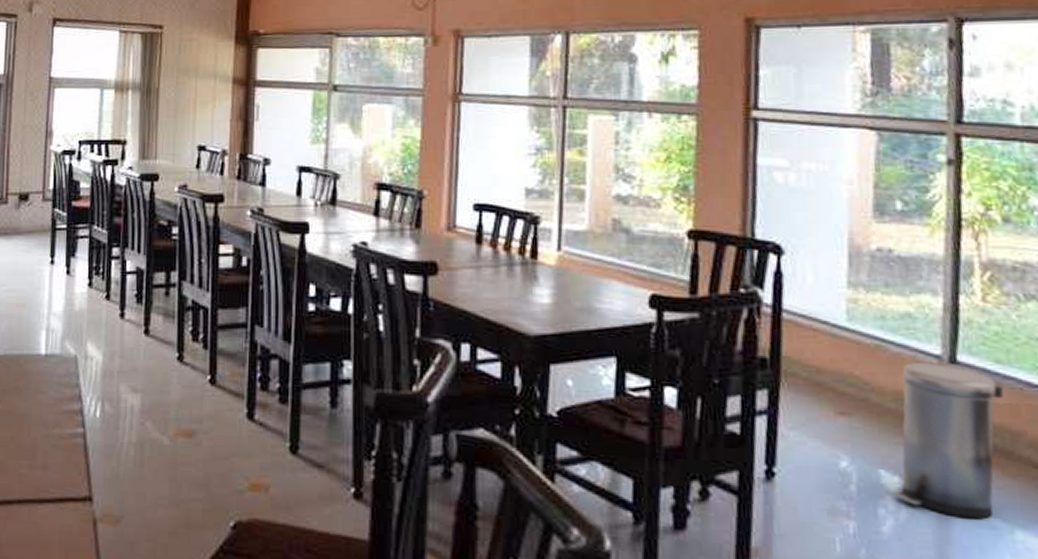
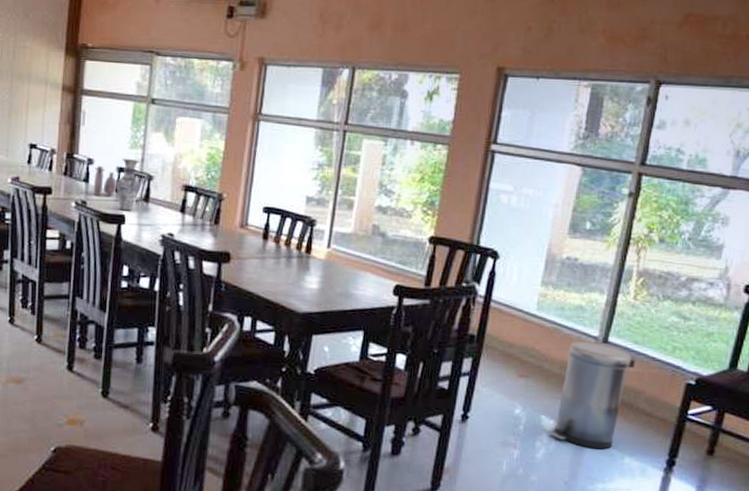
water jug: none [270,165,298,201] -> present [93,165,117,197]
vase: none [297,155,325,217] -> present [116,158,140,211]

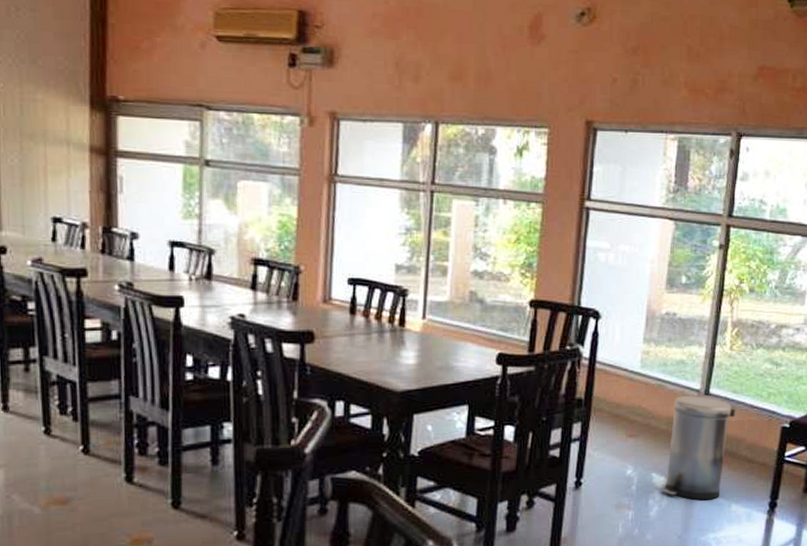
water jug: present [93,165,117,197] -> none [140,240,171,276]
vase: present [116,158,140,211] -> none [169,230,200,291]

